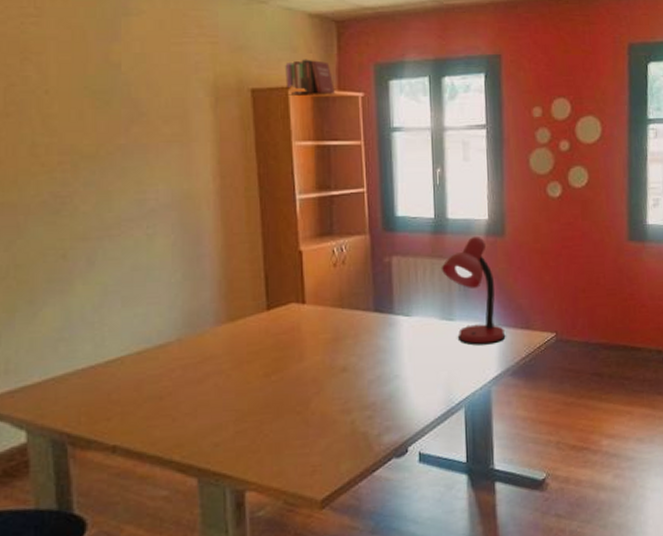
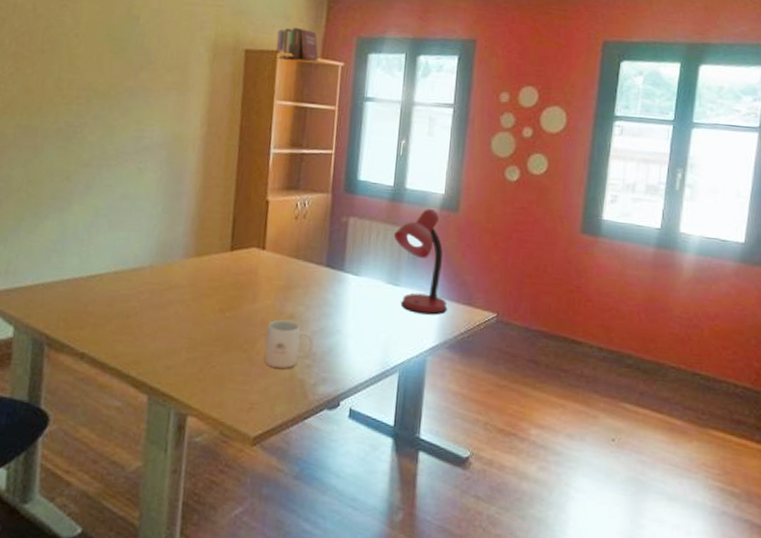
mug: none [319,373,372,426] -> present [264,320,314,370]

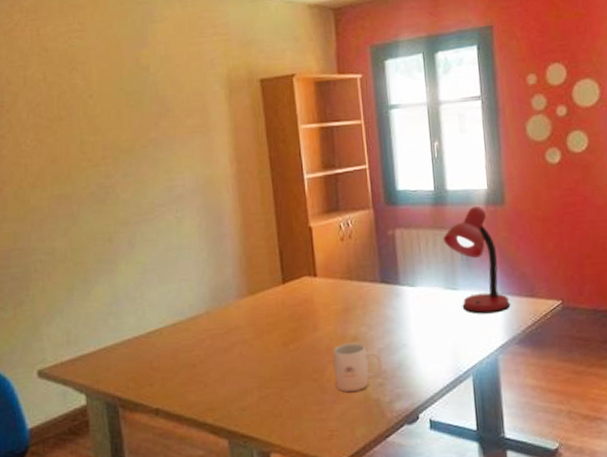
books: present [276,27,319,62] -> none [289,47,335,82]

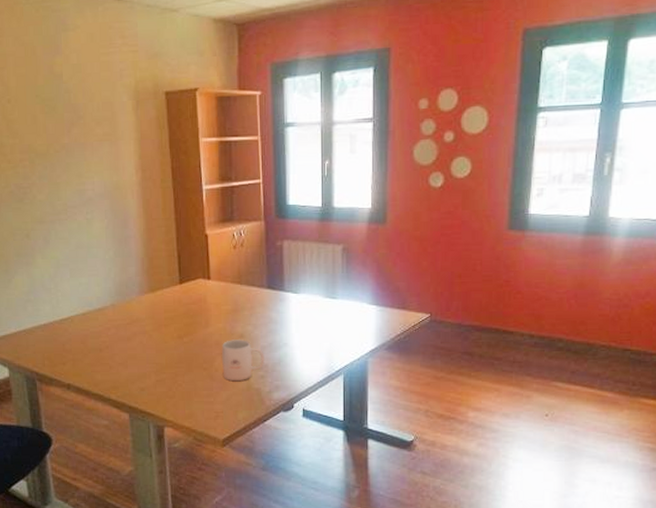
desk lamp: present [442,205,511,314] -> none [326,223,383,321]

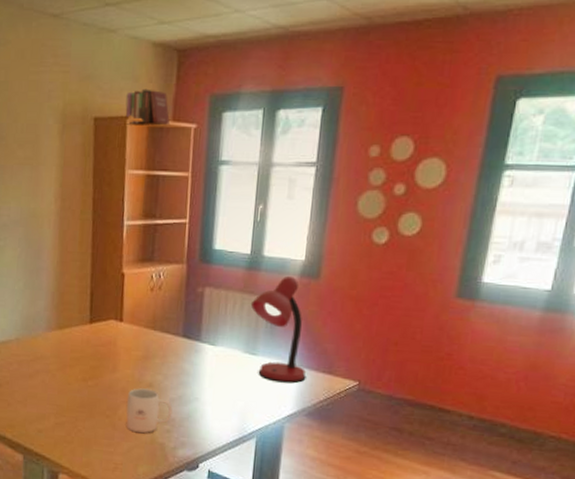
books: none [193,62,236,96] -> present [125,89,170,126]
desk lamp: none [326,223,383,321] -> present [250,275,306,383]

